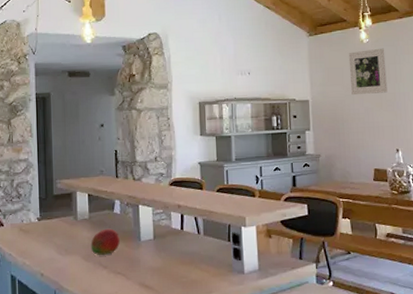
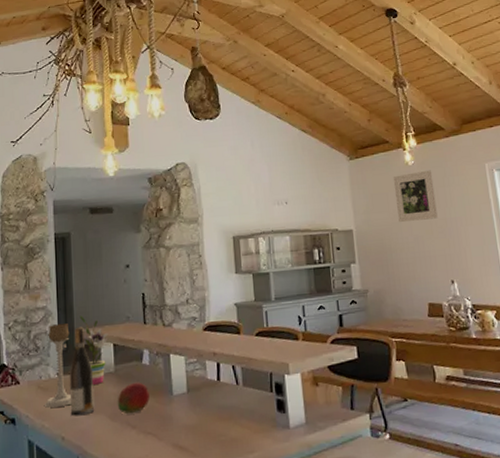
candle holder: none [25,174,50,248] -> present [44,323,71,408]
wine bottle: none [48,179,71,256] -> present [69,327,95,416]
potted plant: none [58,168,84,229] -> present [79,316,109,385]

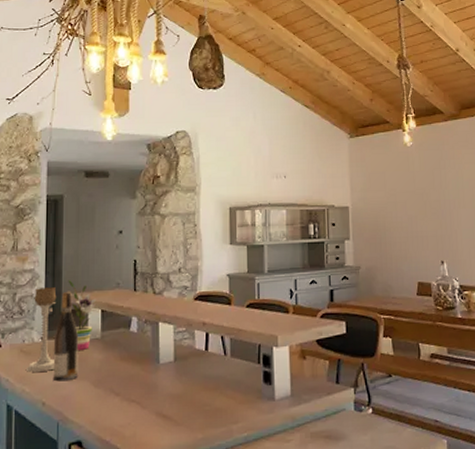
fruit: present [117,382,150,414] -> none [102,349,135,380]
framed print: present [393,170,438,222] -> none [391,152,432,201]

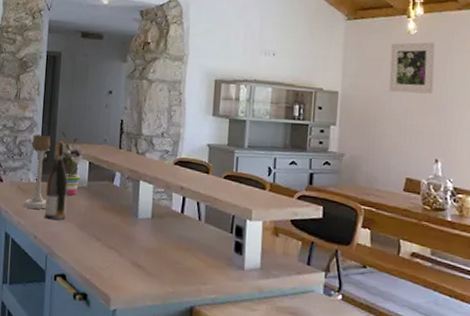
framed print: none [391,152,432,201] -> present [389,42,436,94]

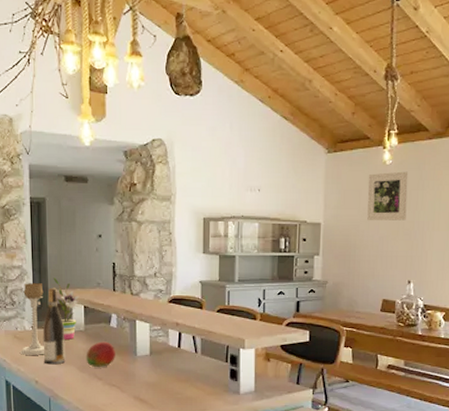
fruit: none [86,200,117,227] -> present [86,341,115,367]

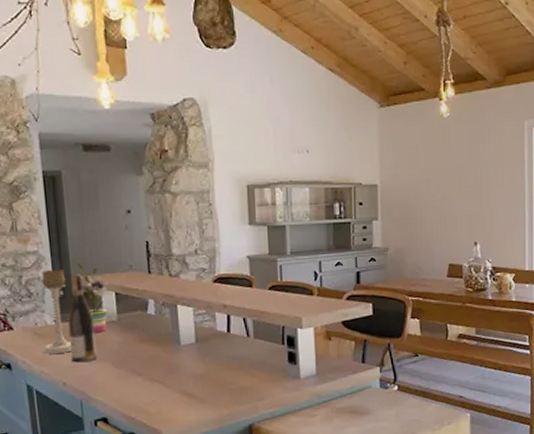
fruit: present [86,341,115,367] -> none [121,331,156,361]
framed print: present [367,171,409,221] -> none [425,124,468,179]

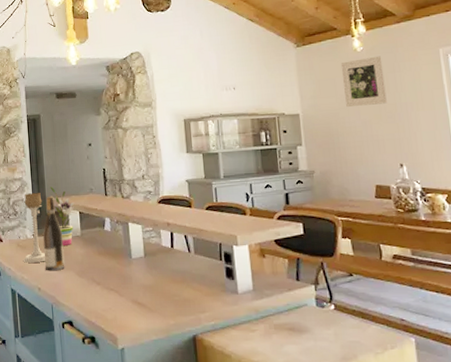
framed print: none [425,124,468,179] -> present [340,56,387,107]

